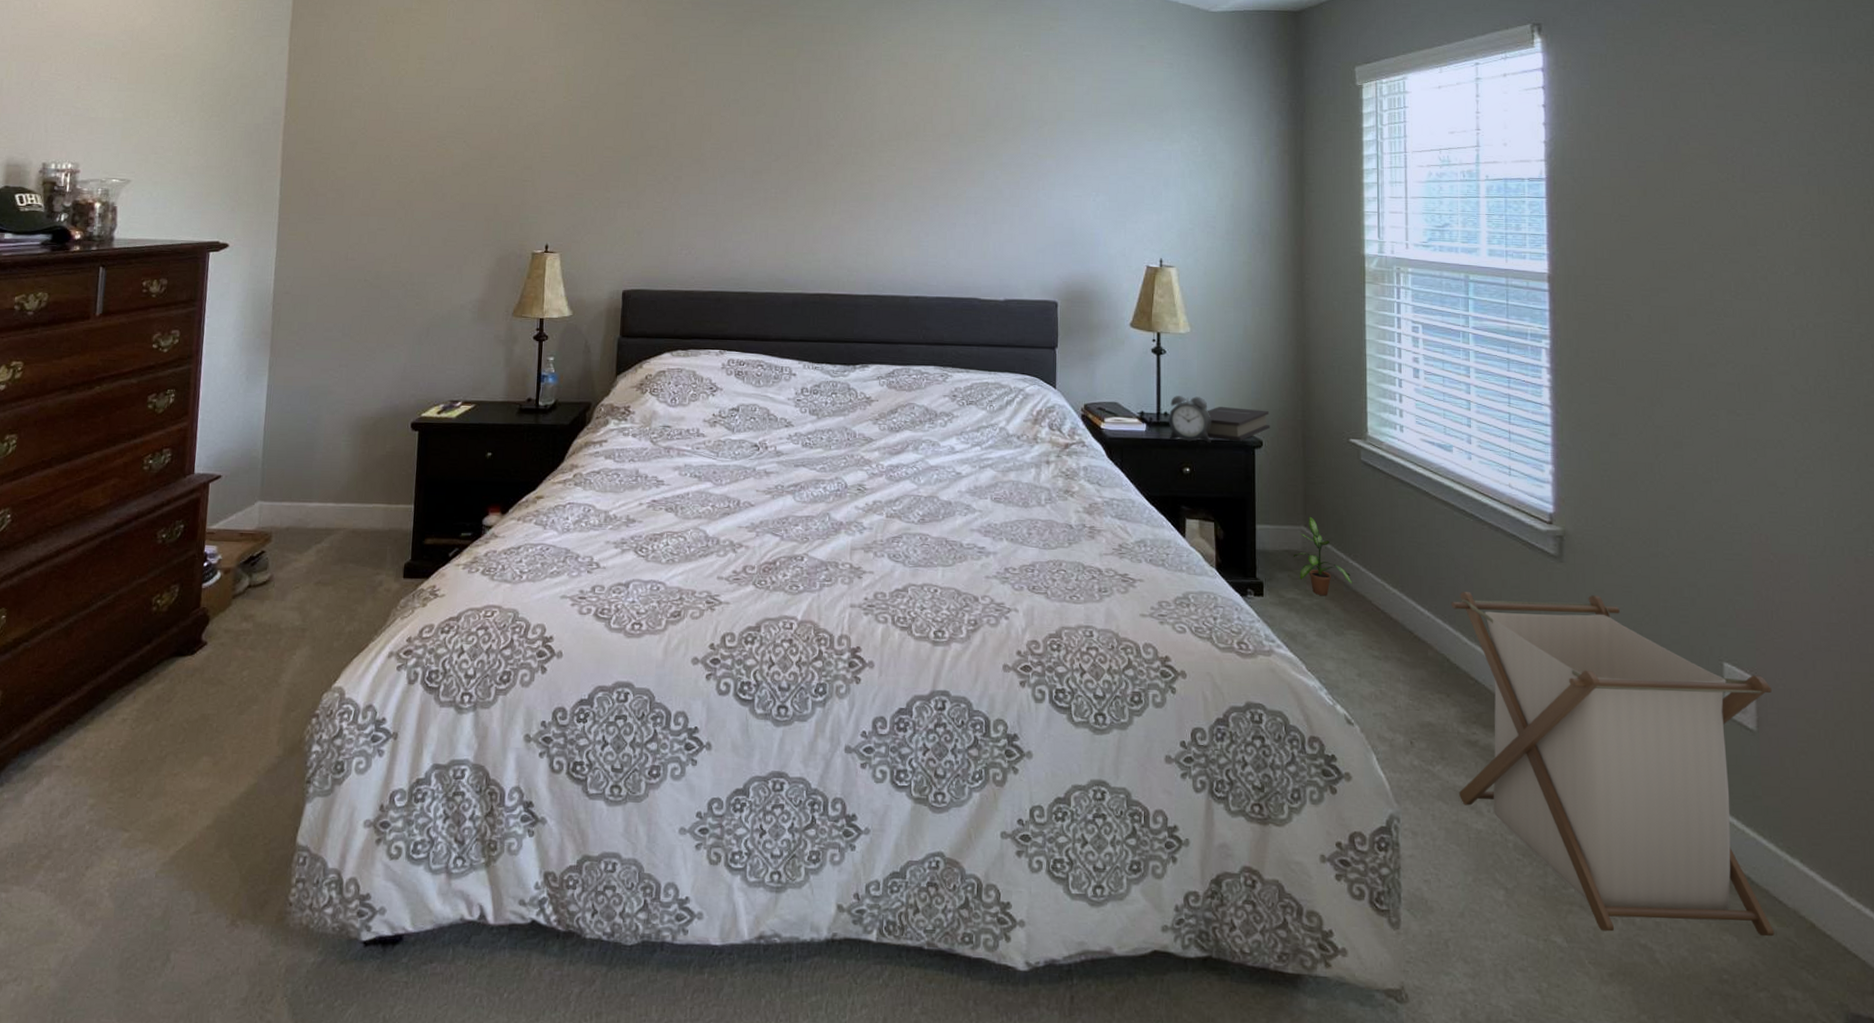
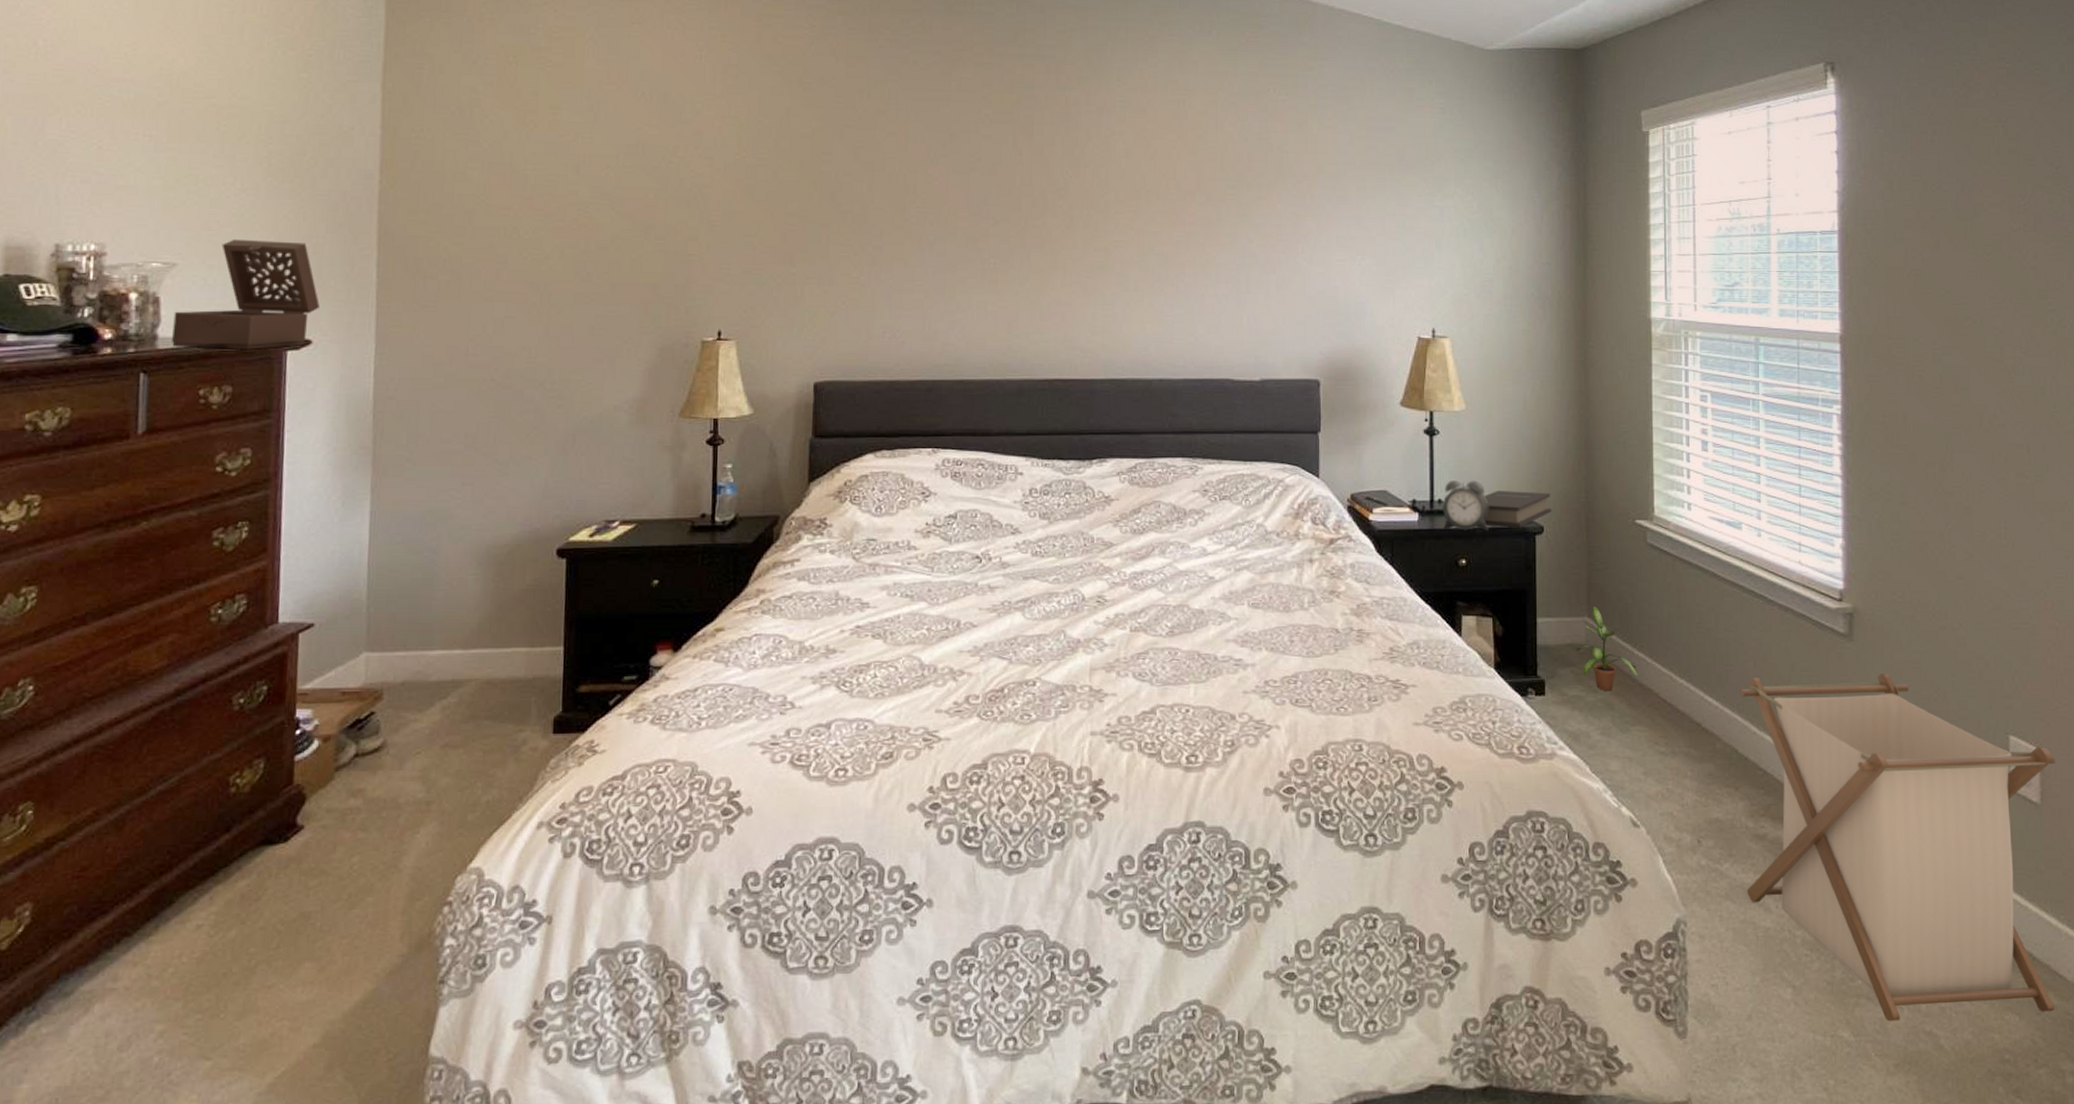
jewelry box: none [124,161,236,251] -> present [172,238,320,350]

